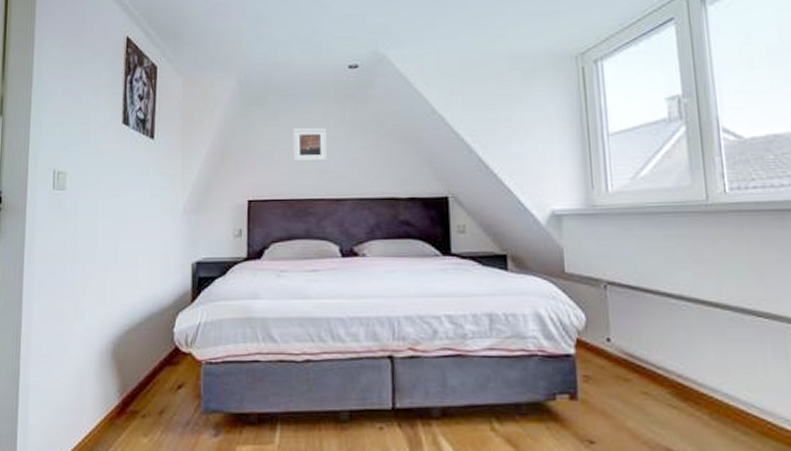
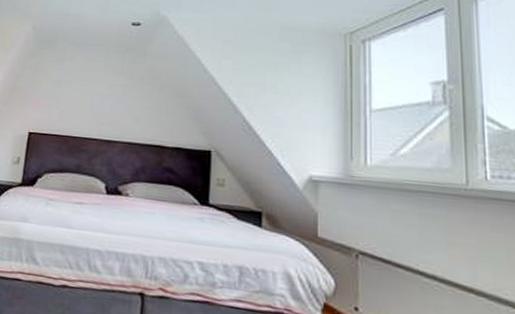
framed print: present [293,127,328,162] -> none [73,72,107,105]

